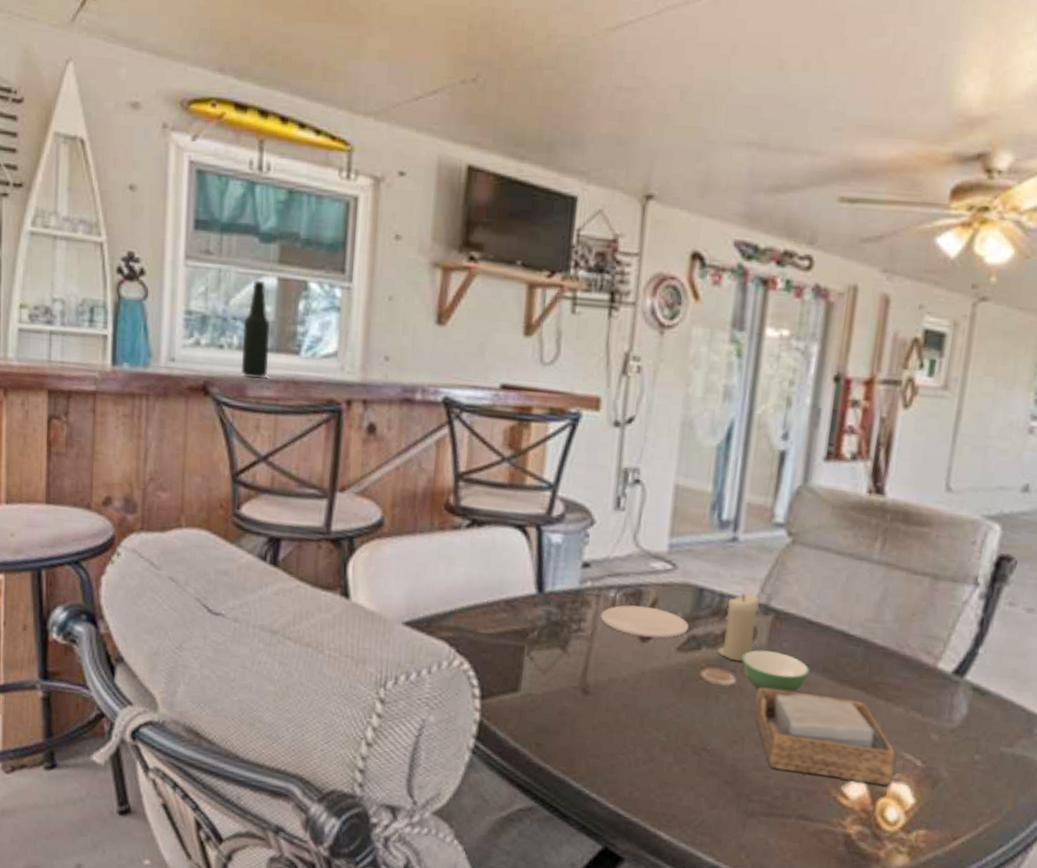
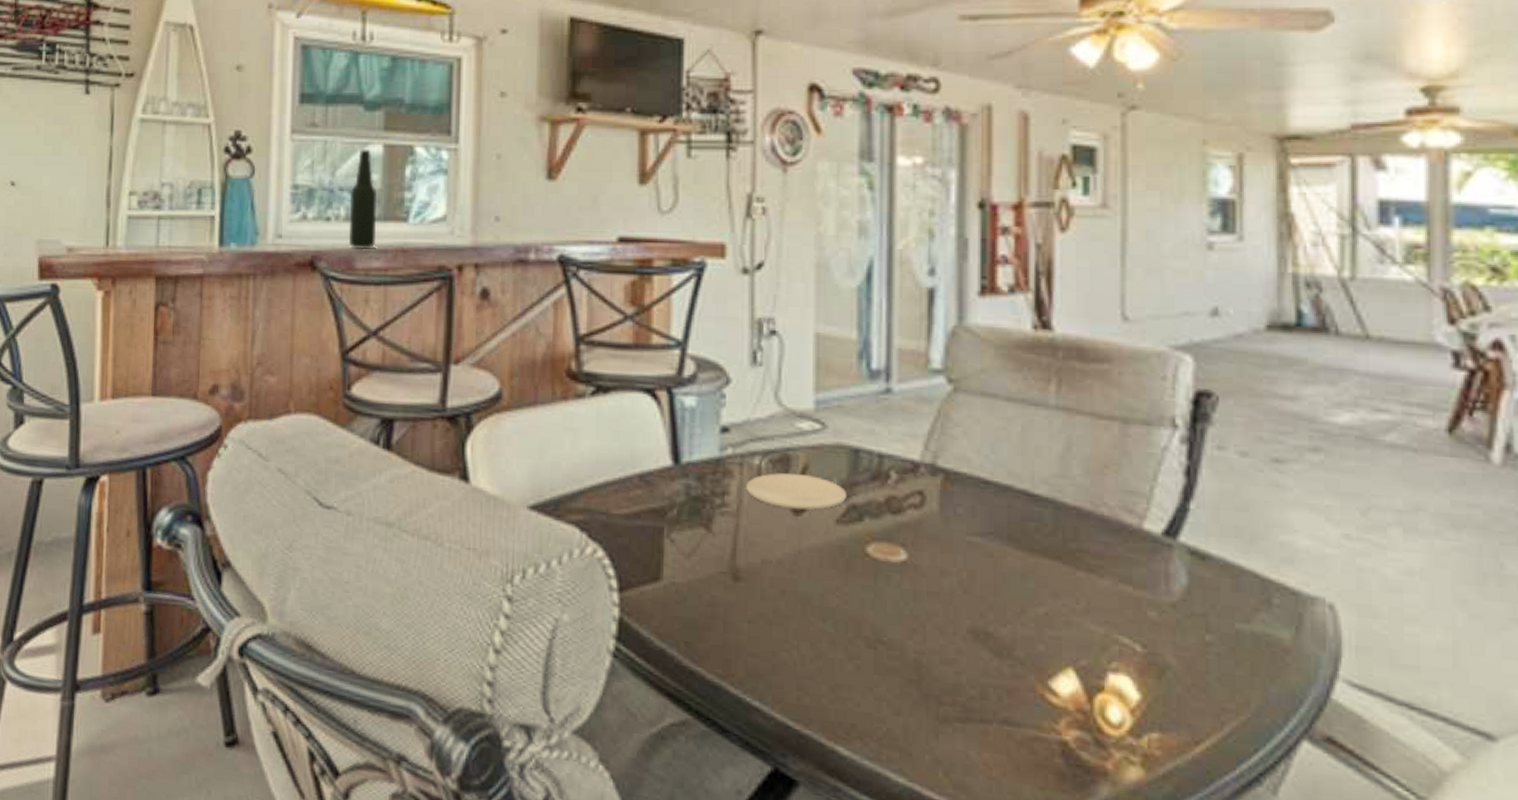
candle: present [717,593,759,662] -> none [883,452,924,534]
bowl: present [741,649,811,693] -> none [910,517,994,568]
napkin holder: present [754,687,896,786] -> none [933,563,1110,679]

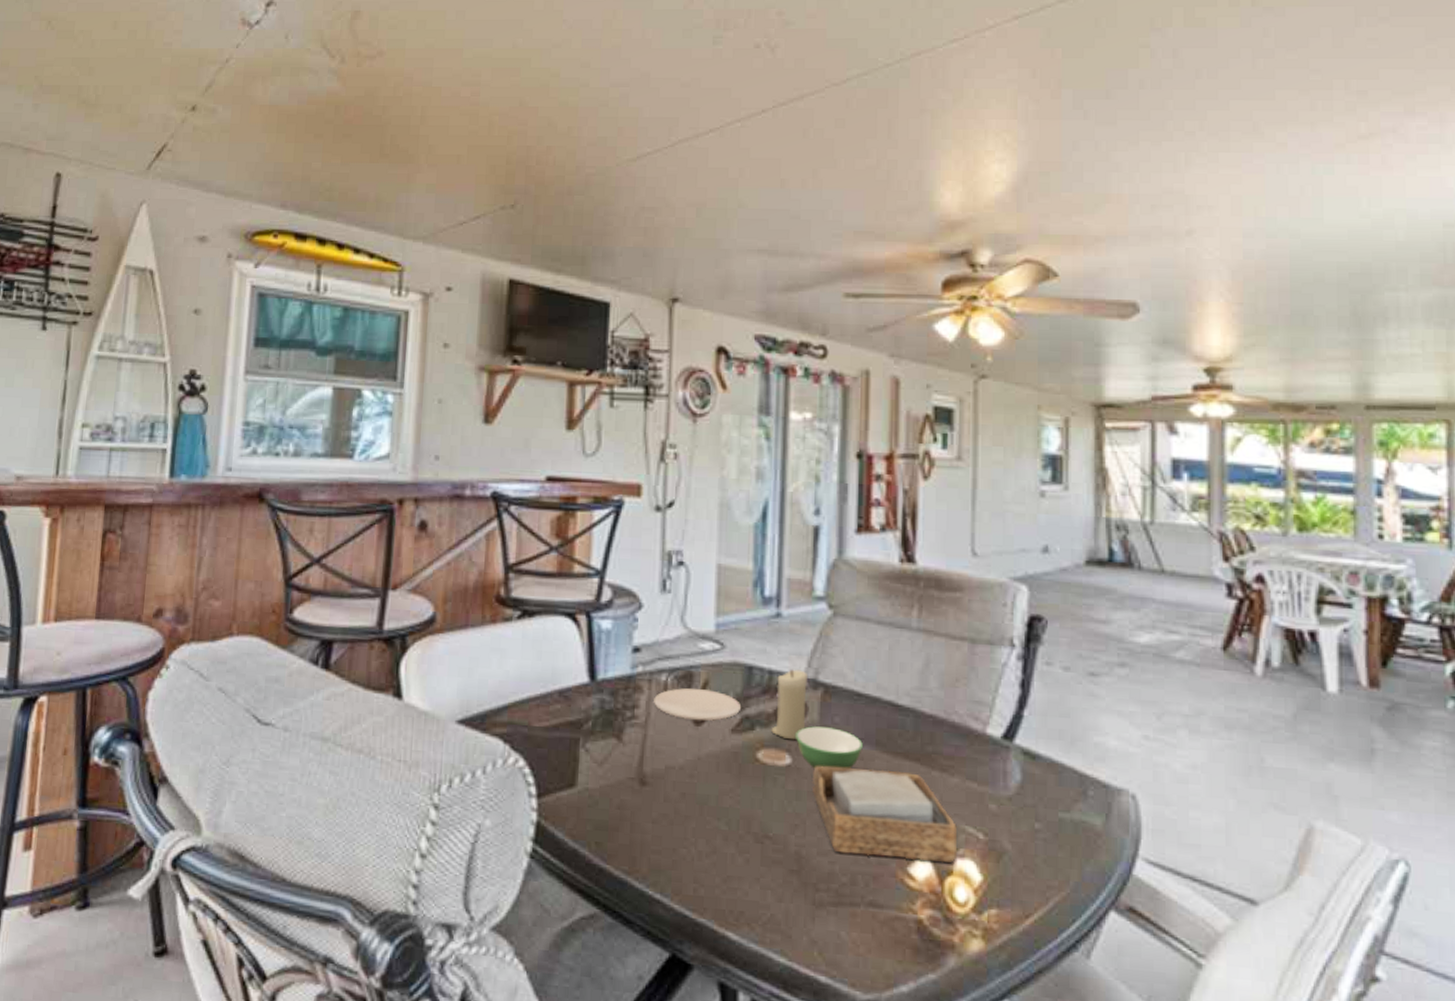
beer bottle: present [349,149,378,249] -> none [297,390,326,483]
candle: none [883,452,924,534] -> present [771,669,807,740]
bowl: none [910,517,994,568] -> present [795,726,864,770]
napkin holder: none [933,563,1110,679] -> present [813,766,958,864]

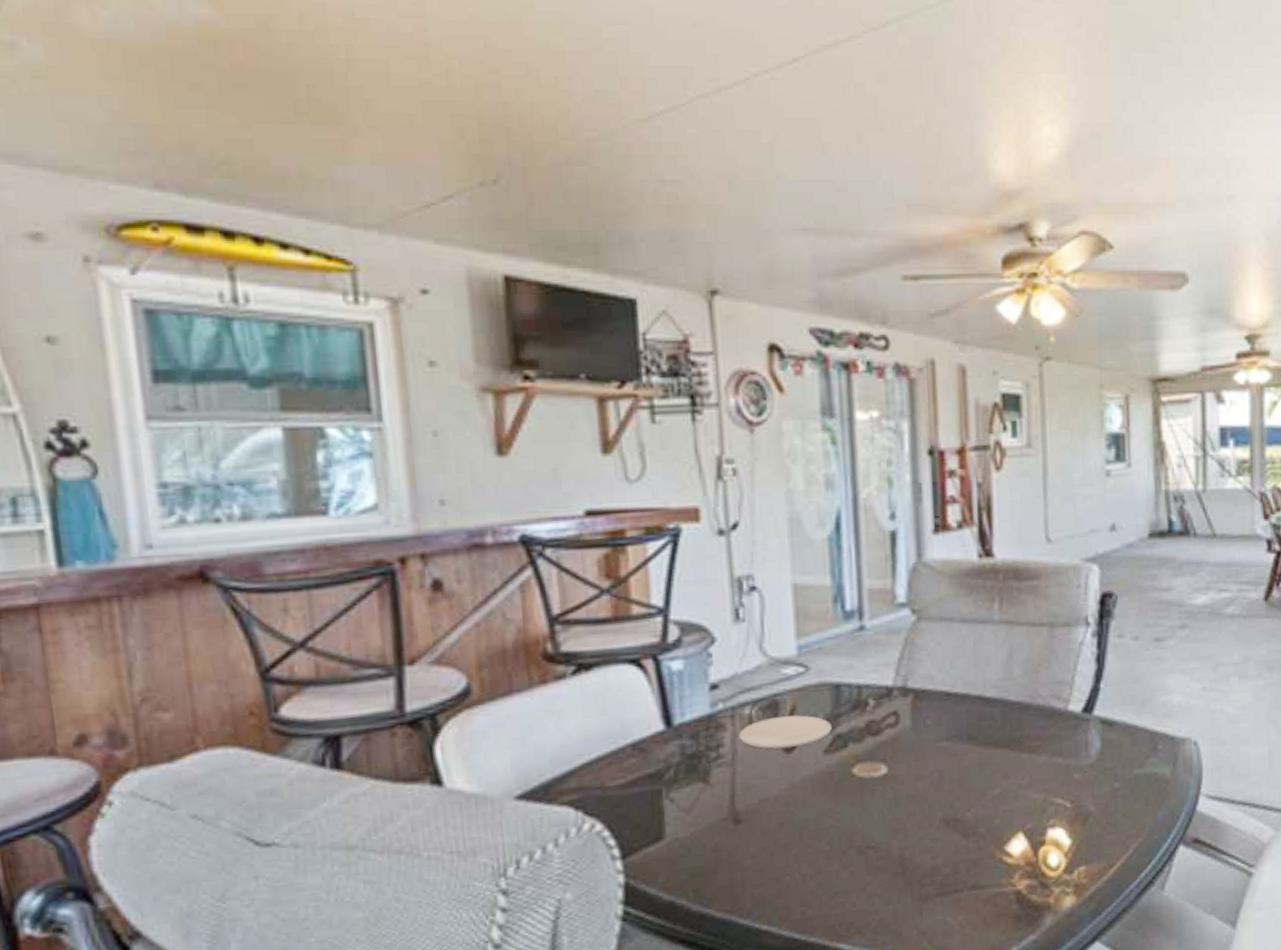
candle: present [771,669,807,740] -> none [865,679,899,751]
bowl: present [795,726,864,770] -> none [888,730,957,773]
napkin holder: present [813,766,958,864] -> none [909,759,1048,847]

